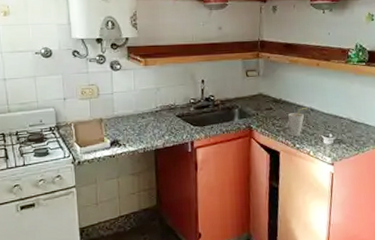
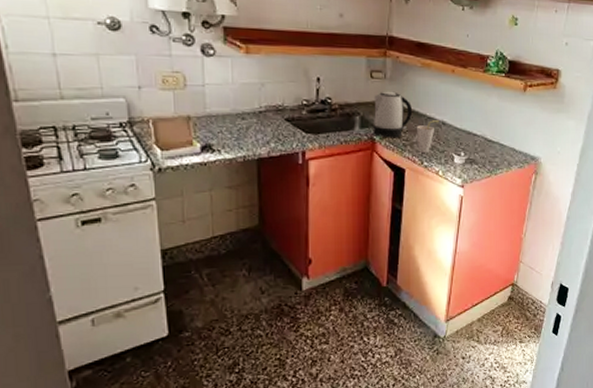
kettle: none [249,86,284,125] -> present [373,91,413,137]

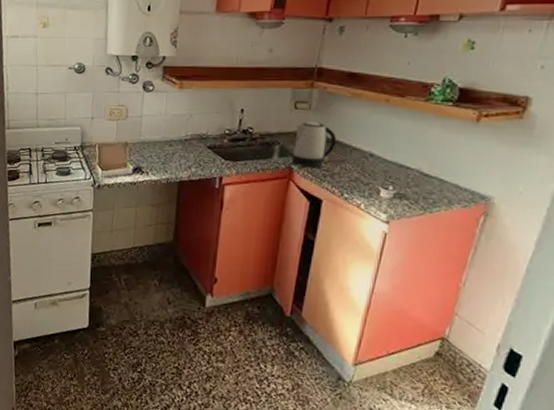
cup: present [417,120,439,153] -> none [338,151,366,185]

